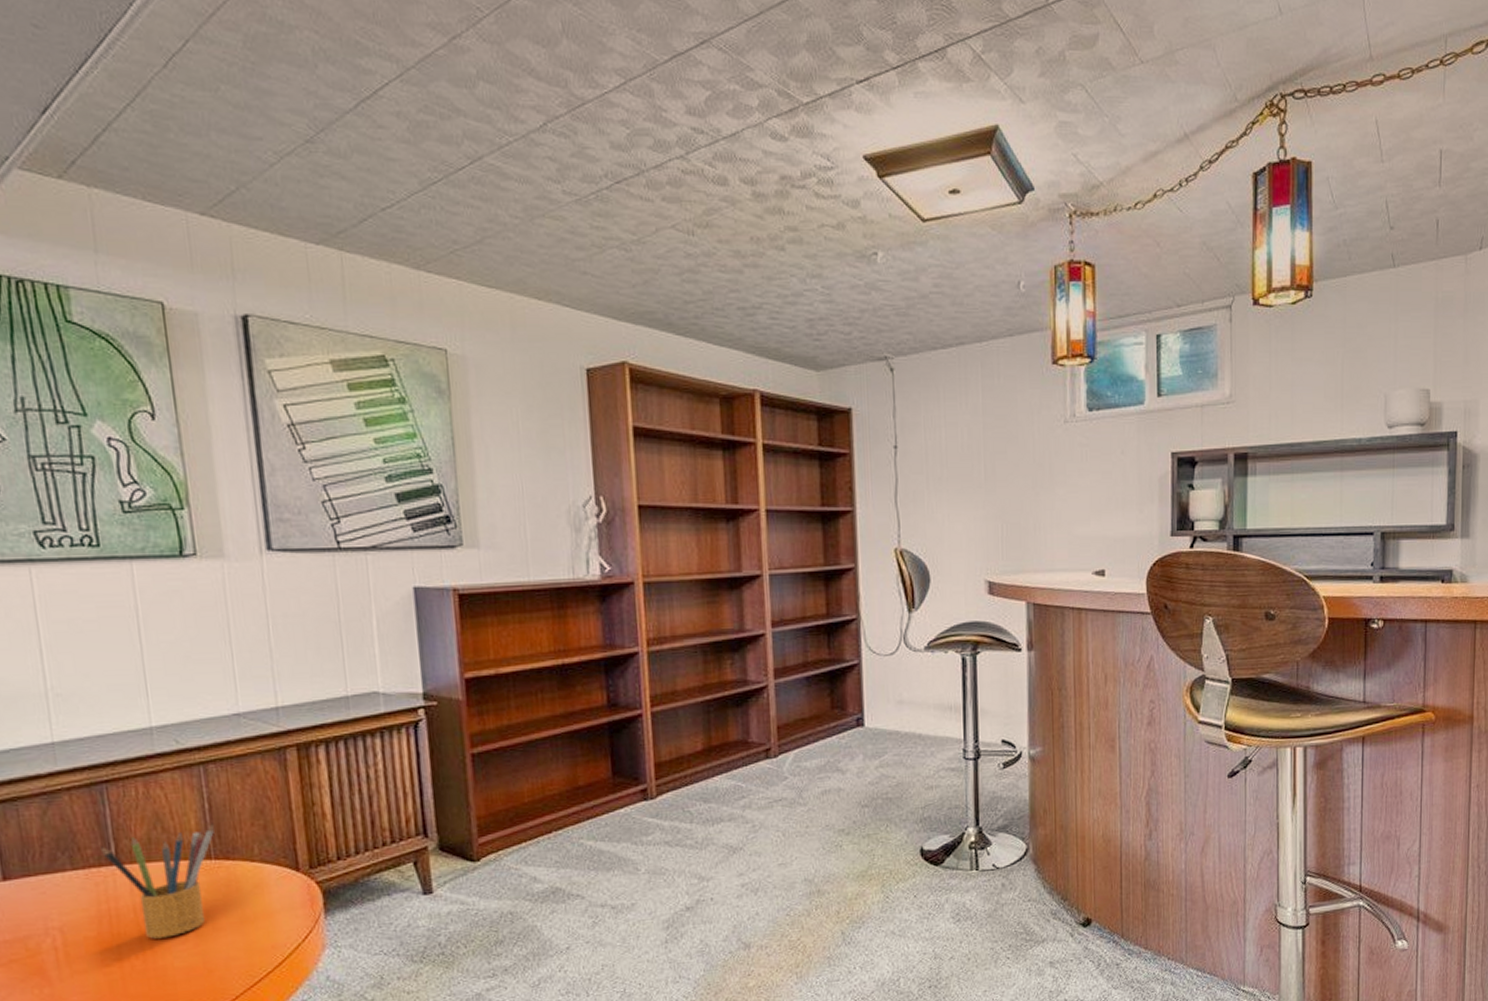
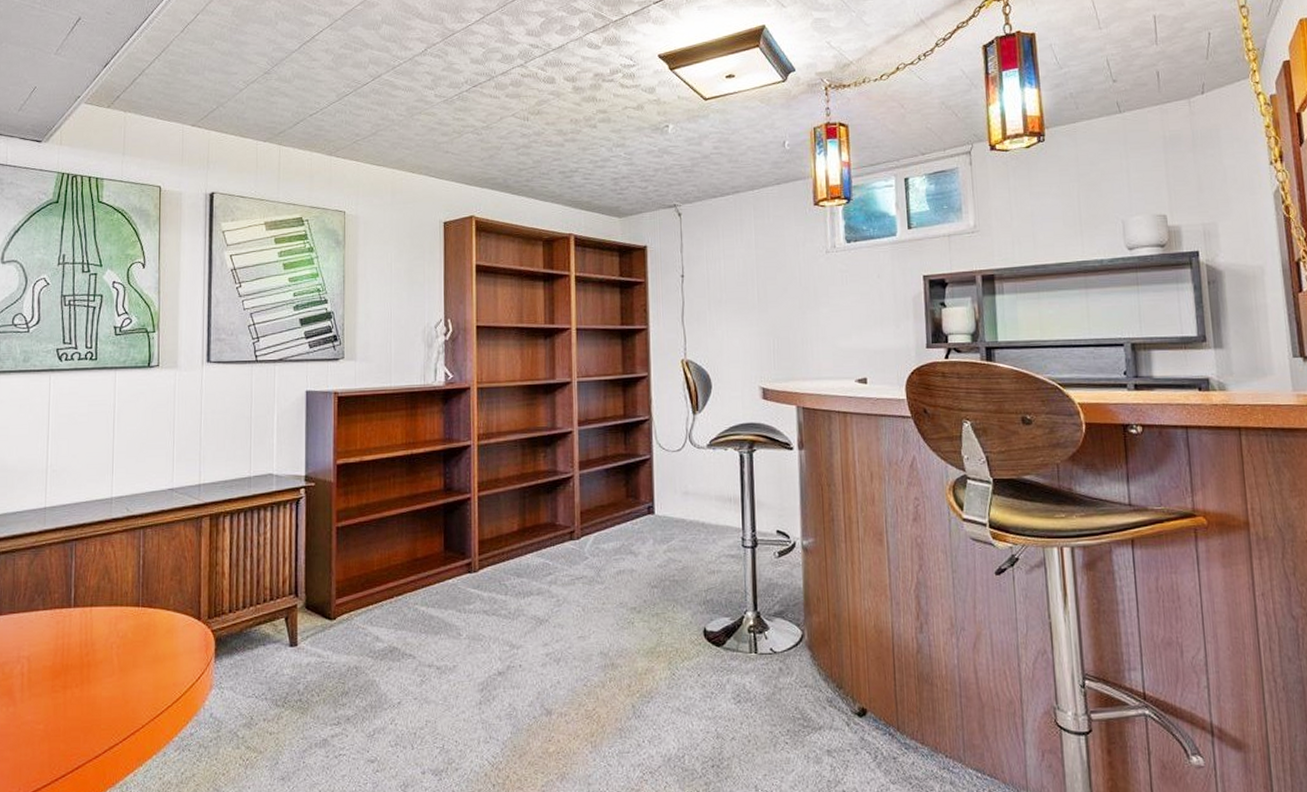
pencil box: present [101,823,215,939] -> none [65,576,145,671]

